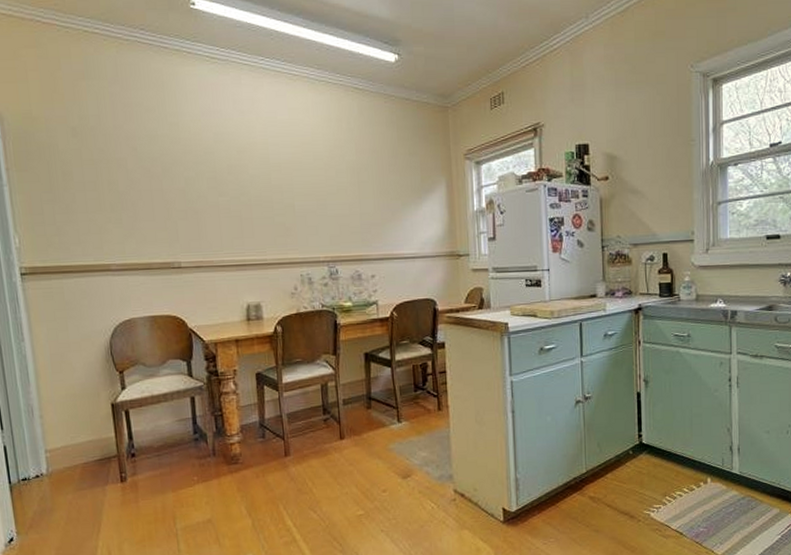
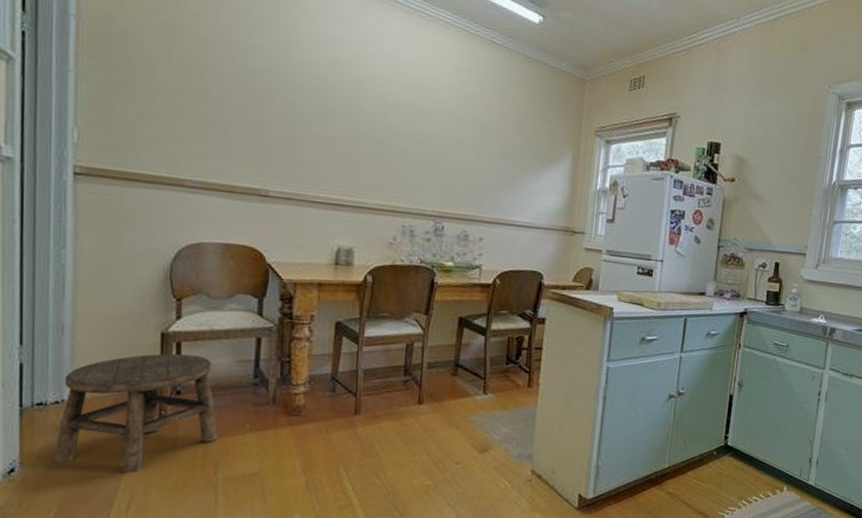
stool: none [40,420,172,533] -> present [53,353,218,474]

